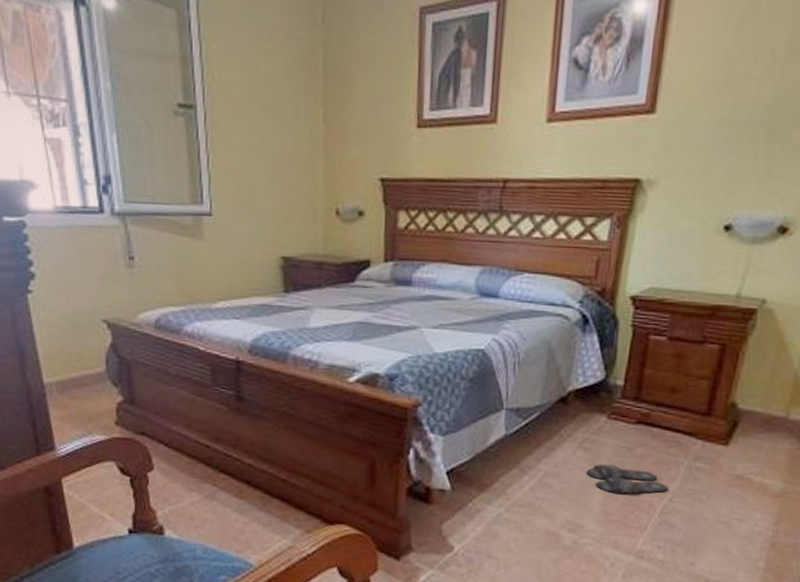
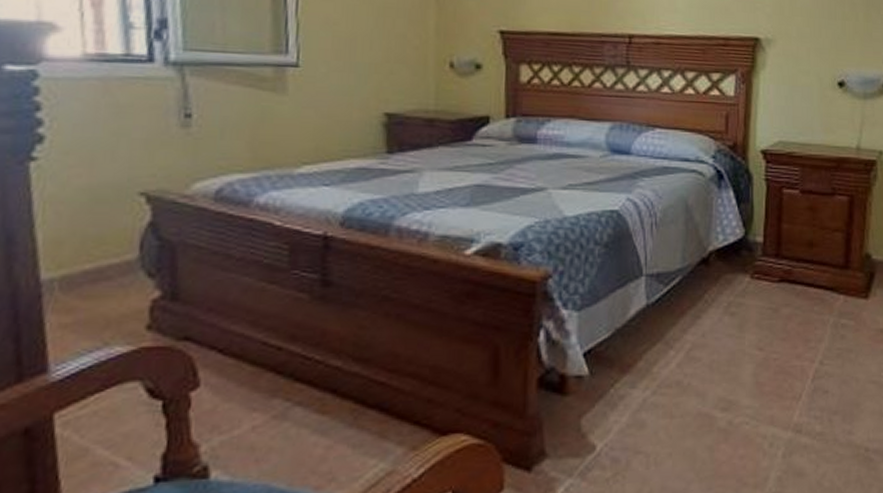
slippers: present [586,464,668,495] -> none [734,329,817,362]

